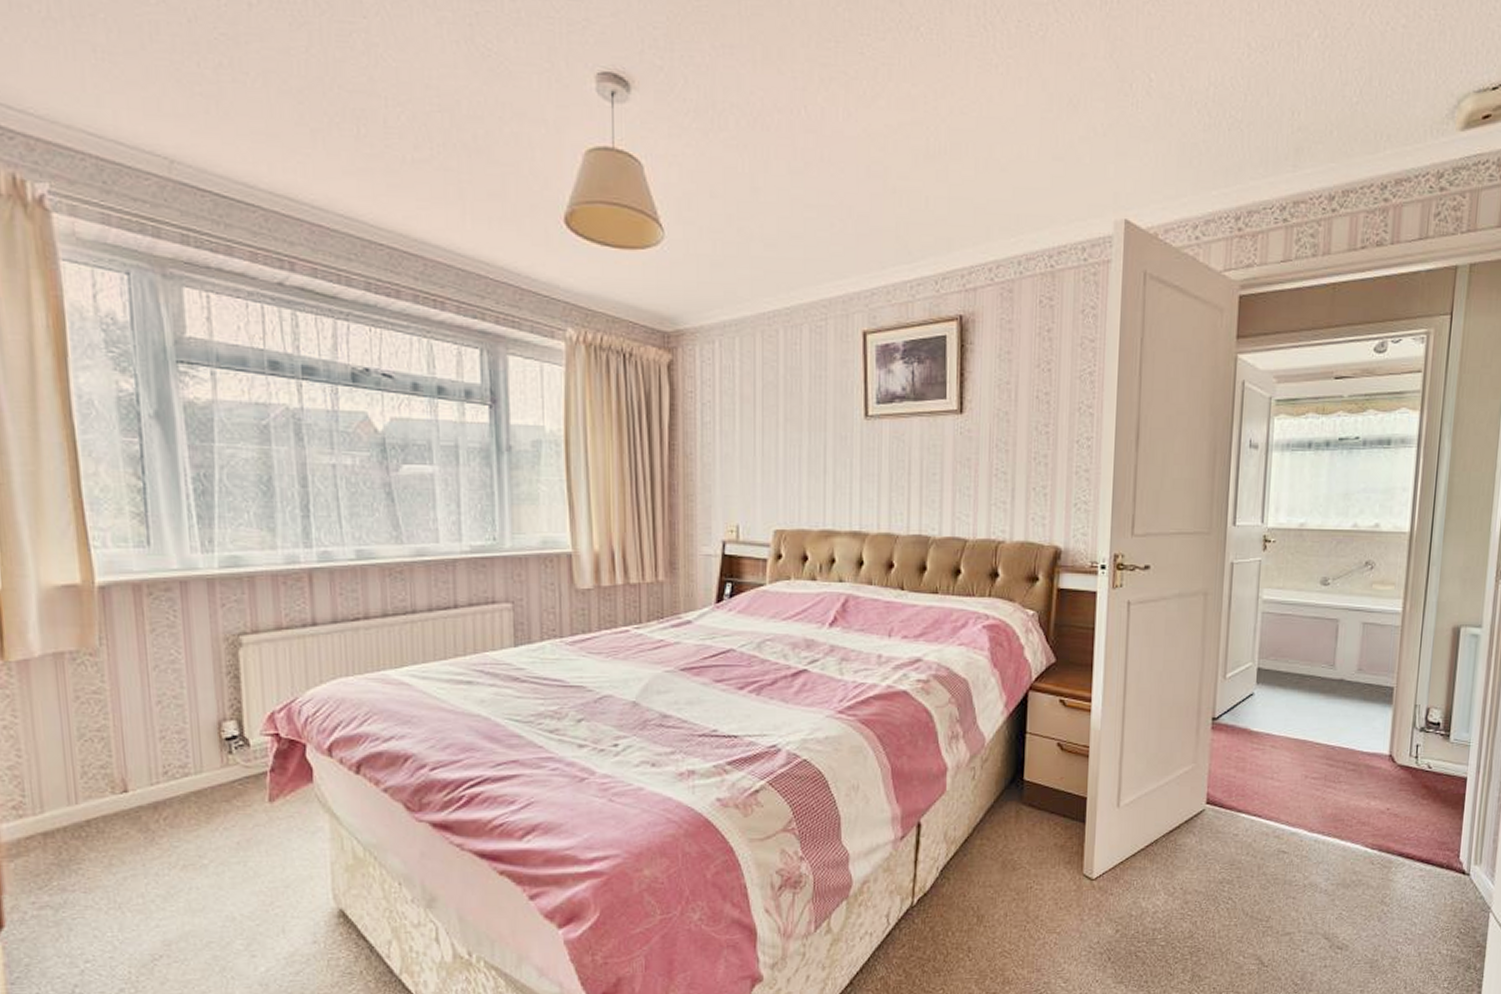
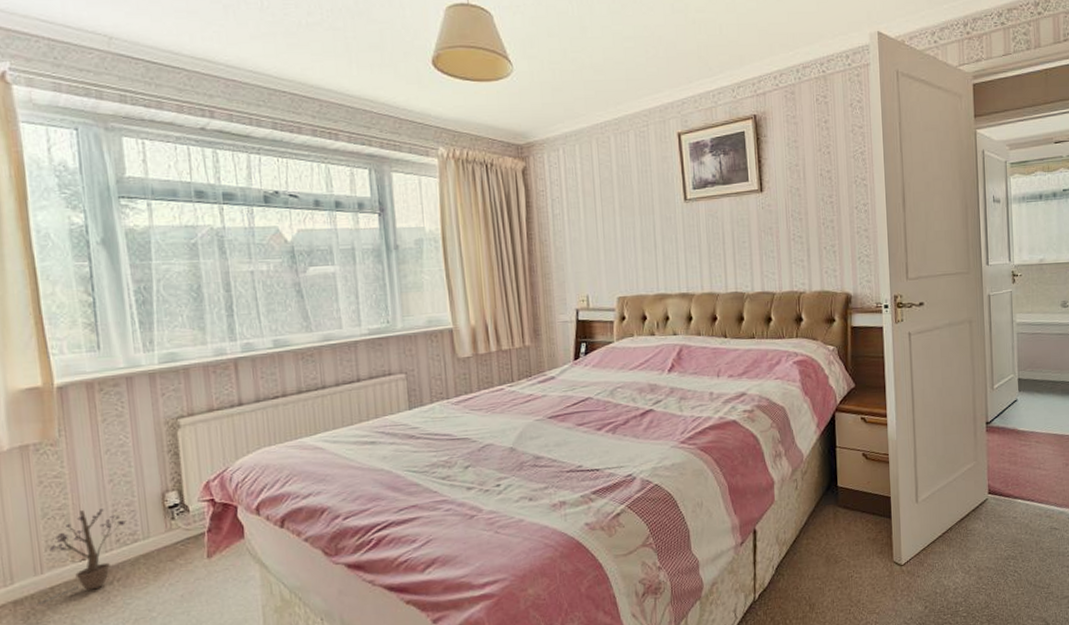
decorative plant: none [71,734,175,840] -> present [38,509,126,605]

